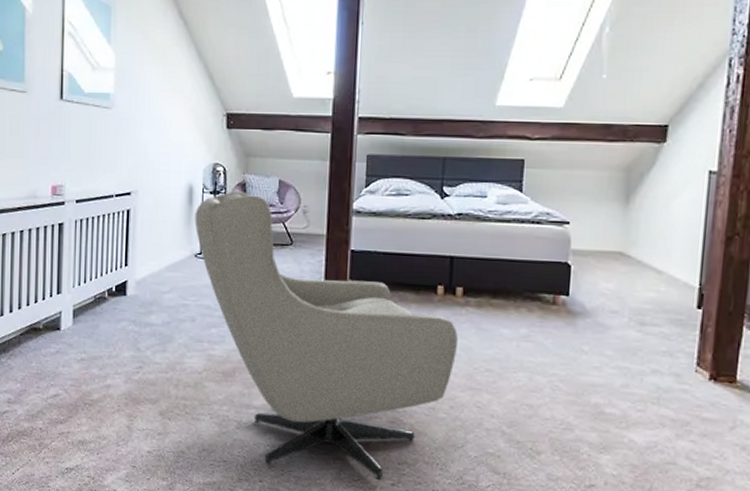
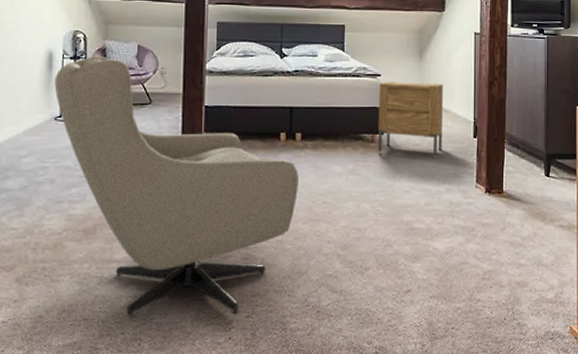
nightstand: none [559,231,658,330] -> present [377,82,444,158]

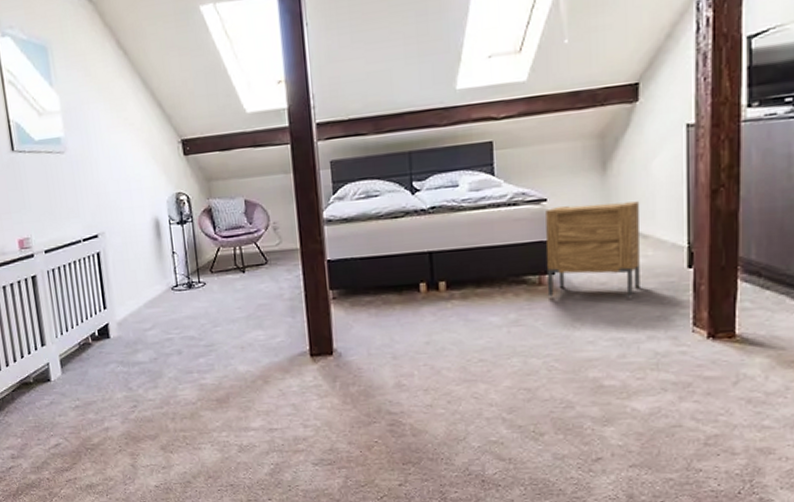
armchair: present [54,56,300,317] -> none [165,217,448,483]

